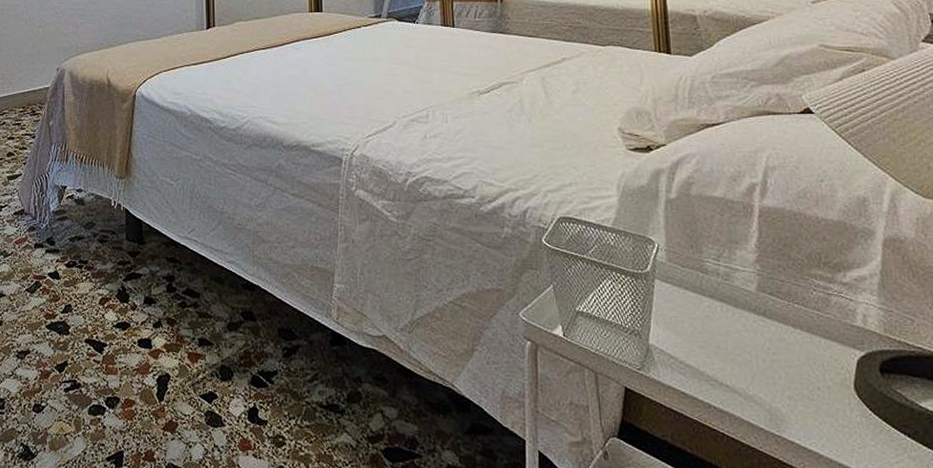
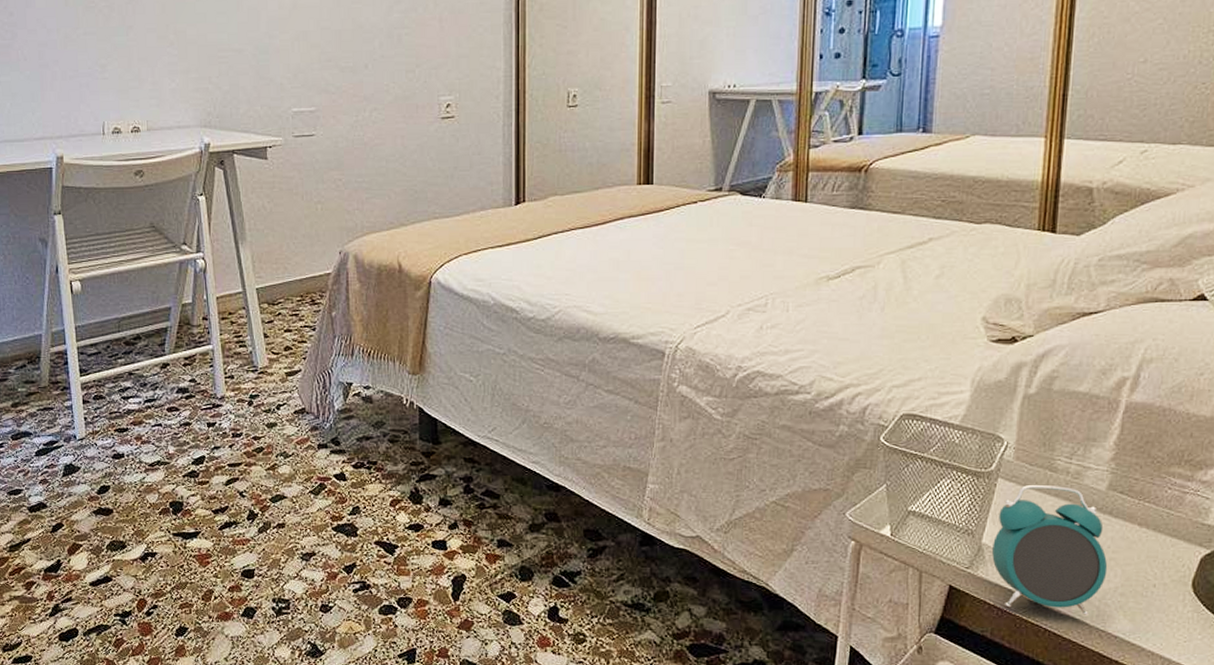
alarm clock: none [659,285,772,421] -> present [992,484,1108,616]

